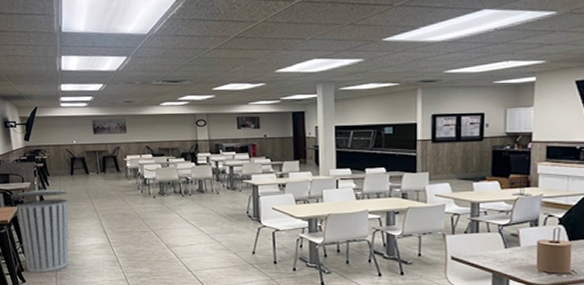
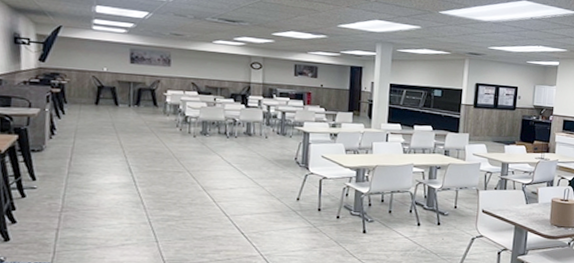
trash can: present [16,186,69,273] -> none [16,114,89,213]

